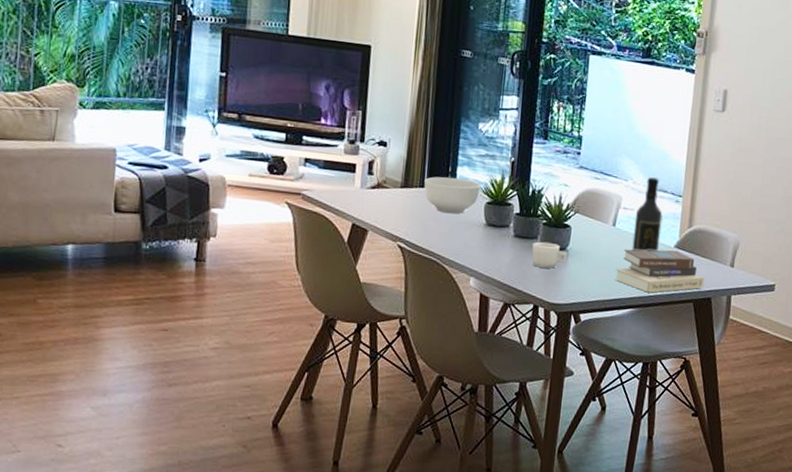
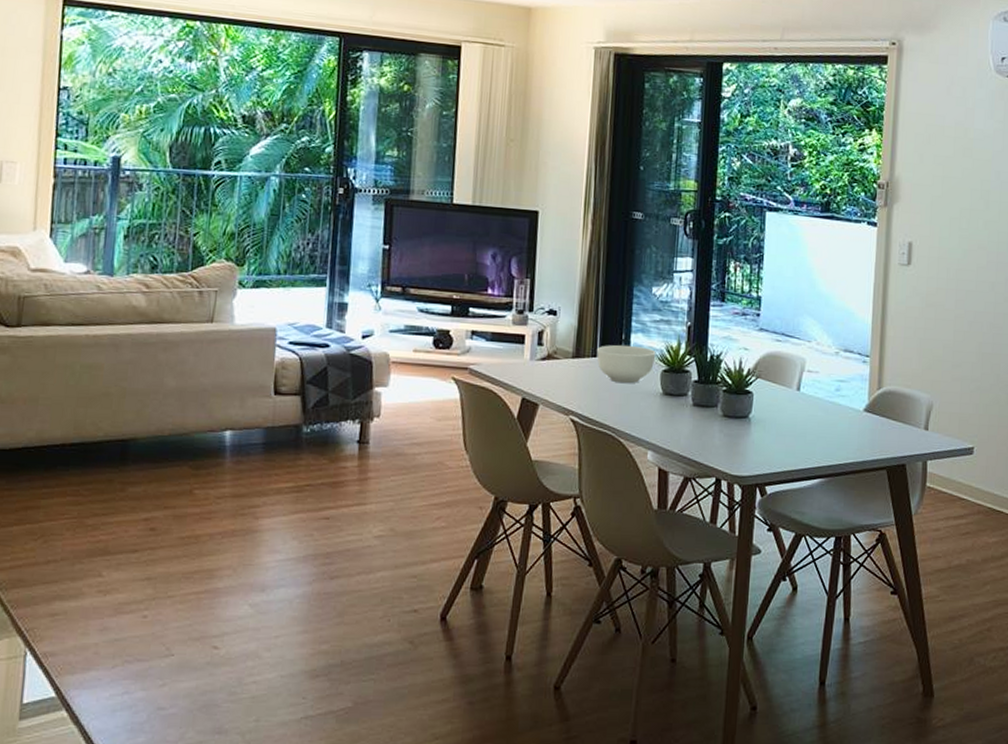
cup: present [531,241,568,268] -> none [712,409,751,438]
books: present [614,249,705,293] -> none [801,414,898,461]
wine bottle: present [632,177,663,252] -> none [818,337,850,417]

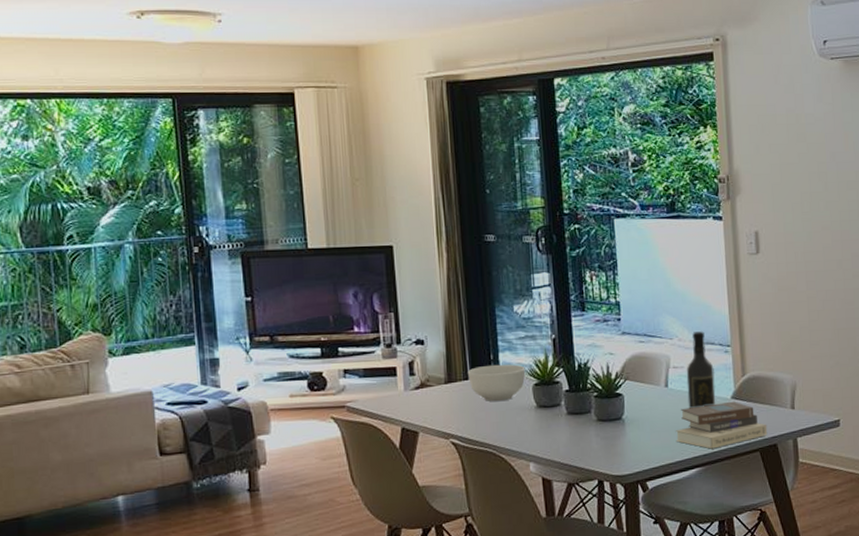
books: none [801,414,898,461] -> present [675,401,768,449]
wine bottle: none [818,337,850,417] -> present [686,331,716,409]

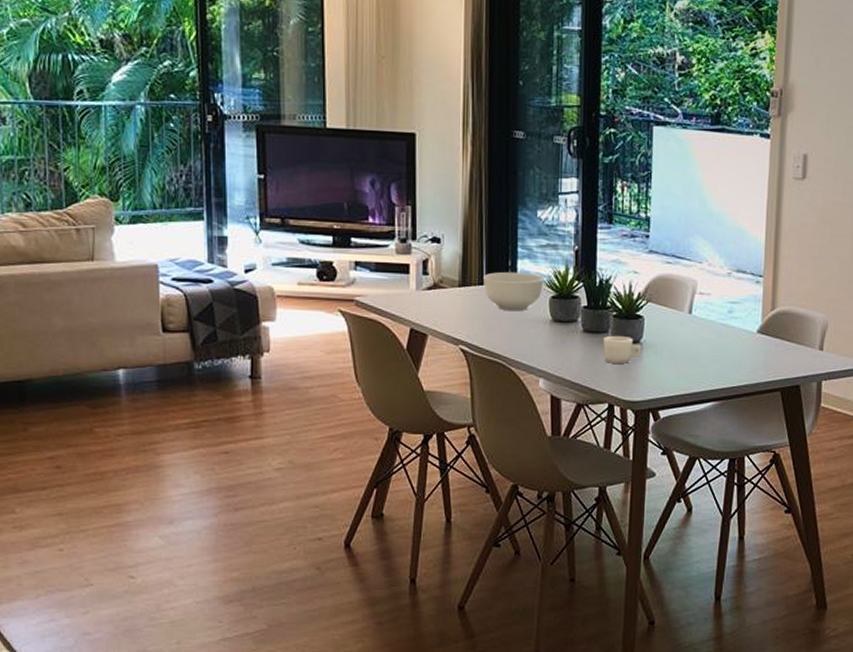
cup: none [586,414,625,442] -> present [602,335,642,364]
books: present [675,401,768,449] -> none [693,335,792,384]
wine bottle: present [686,331,716,409] -> none [711,257,743,339]

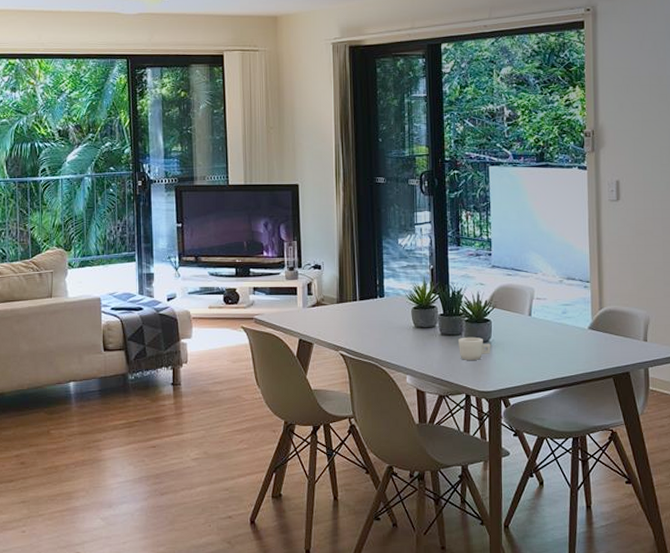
bowl: present [483,271,544,311] -> none [357,289,406,321]

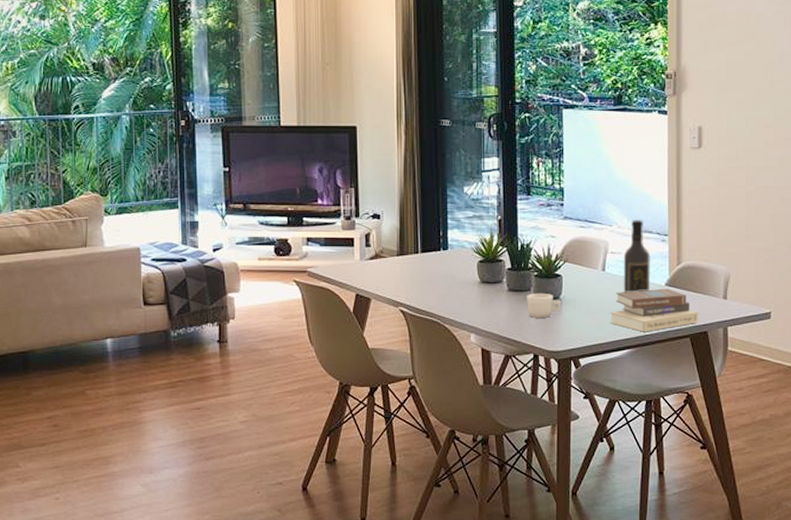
books: none [536,331,621,373] -> present [609,288,699,332]
wine bottle: none [548,268,575,336] -> present [623,220,650,293]

